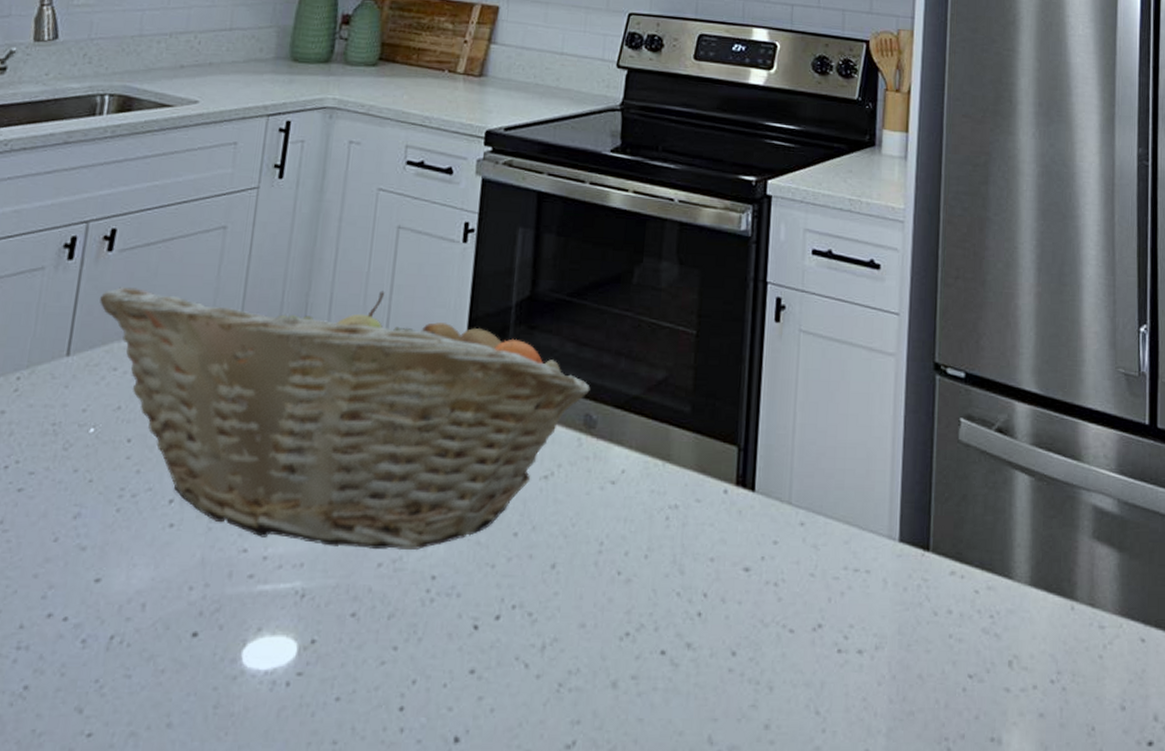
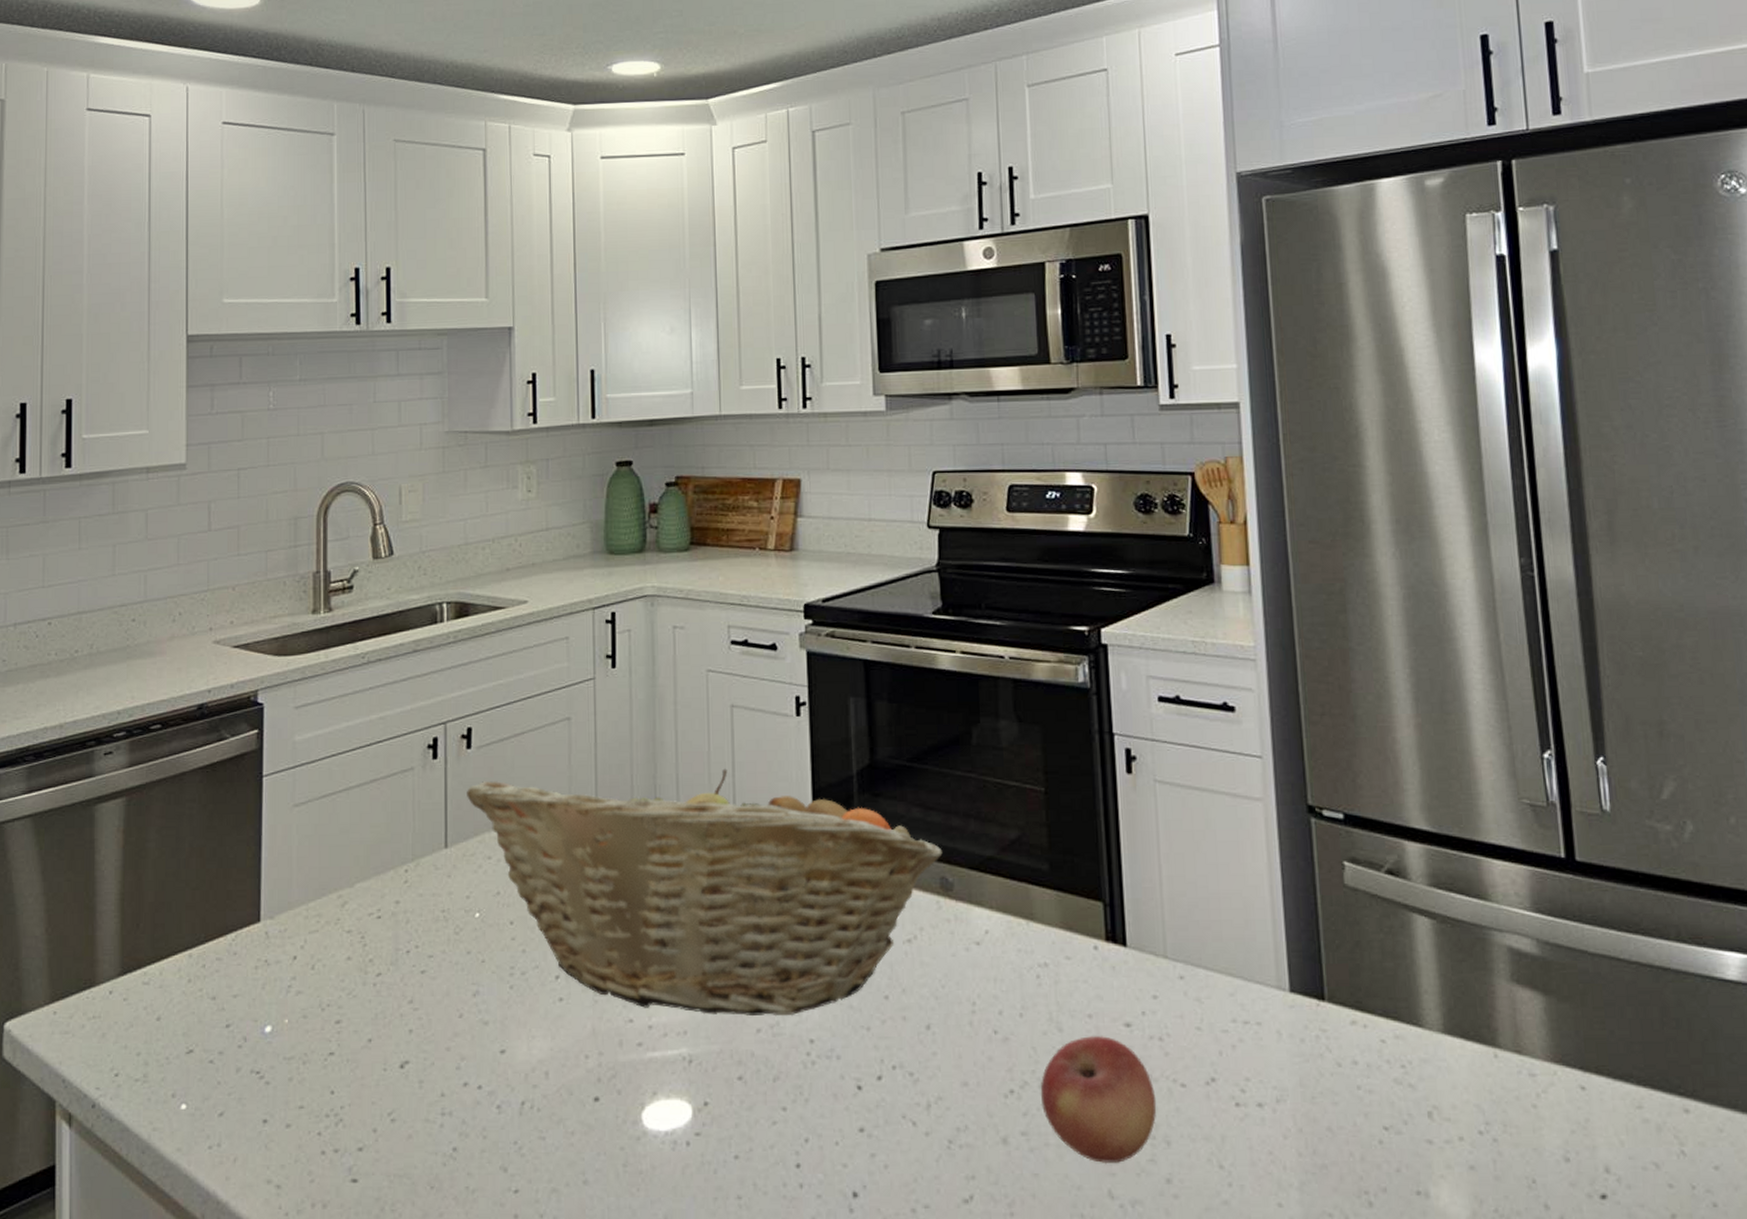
apple: none [655,580,765,710] -> present [1040,1036,1157,1164]

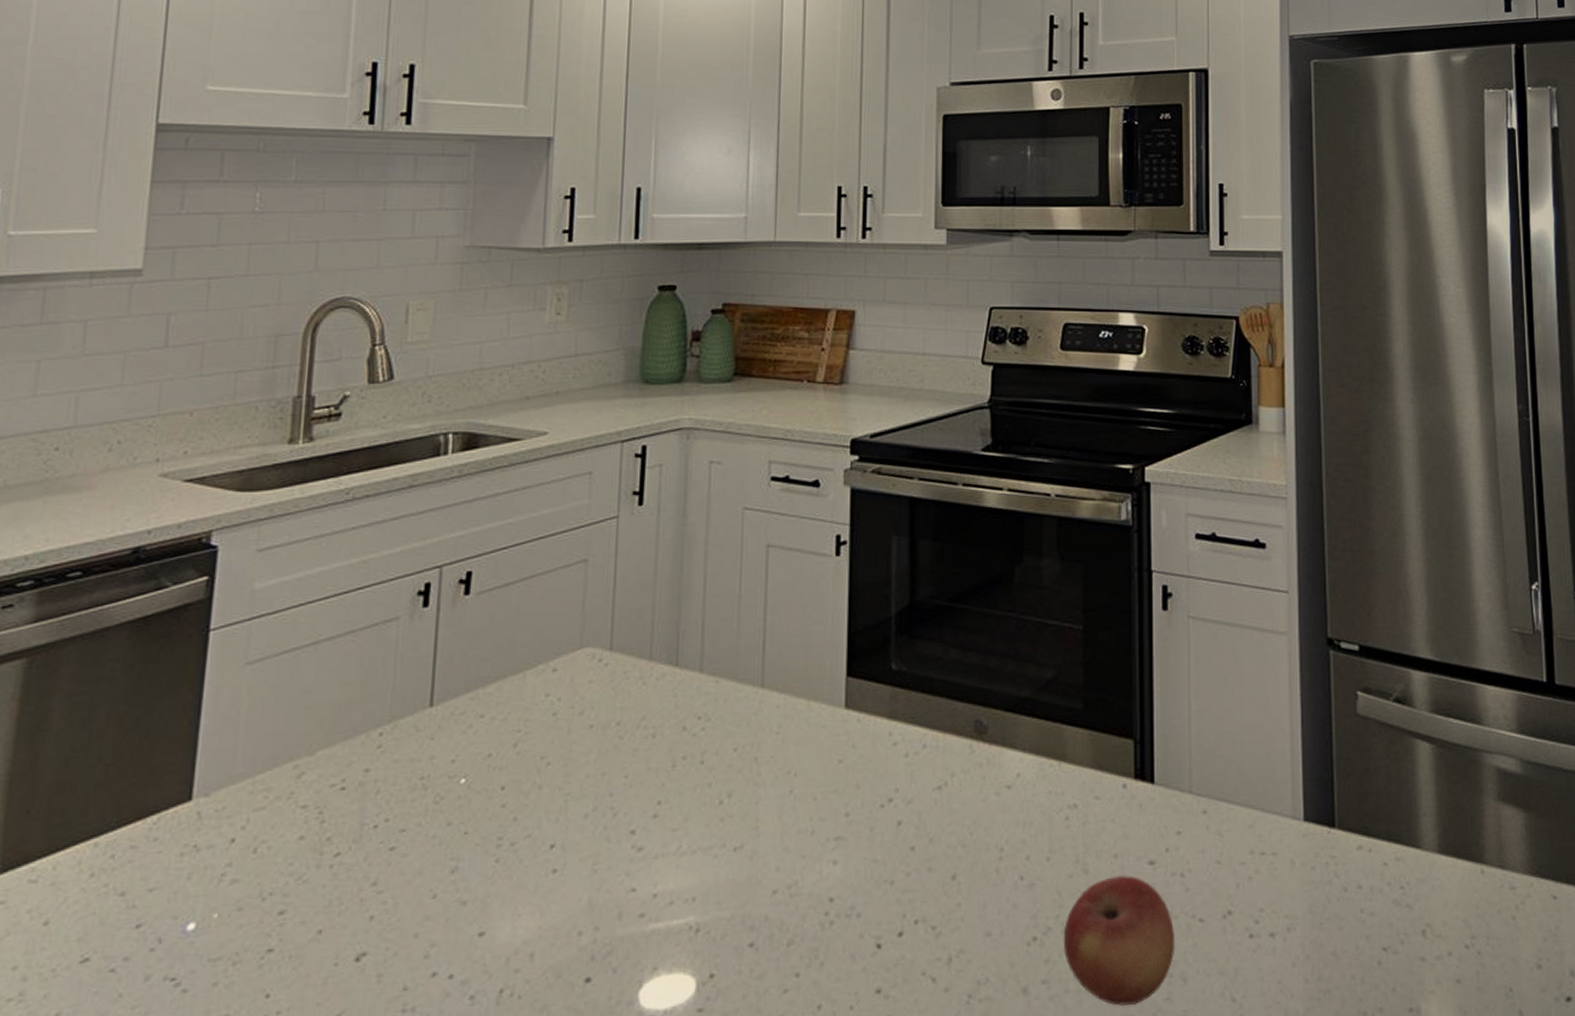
fruit basket: present [467,768,943,1015] -> none [460,612,979,878]

